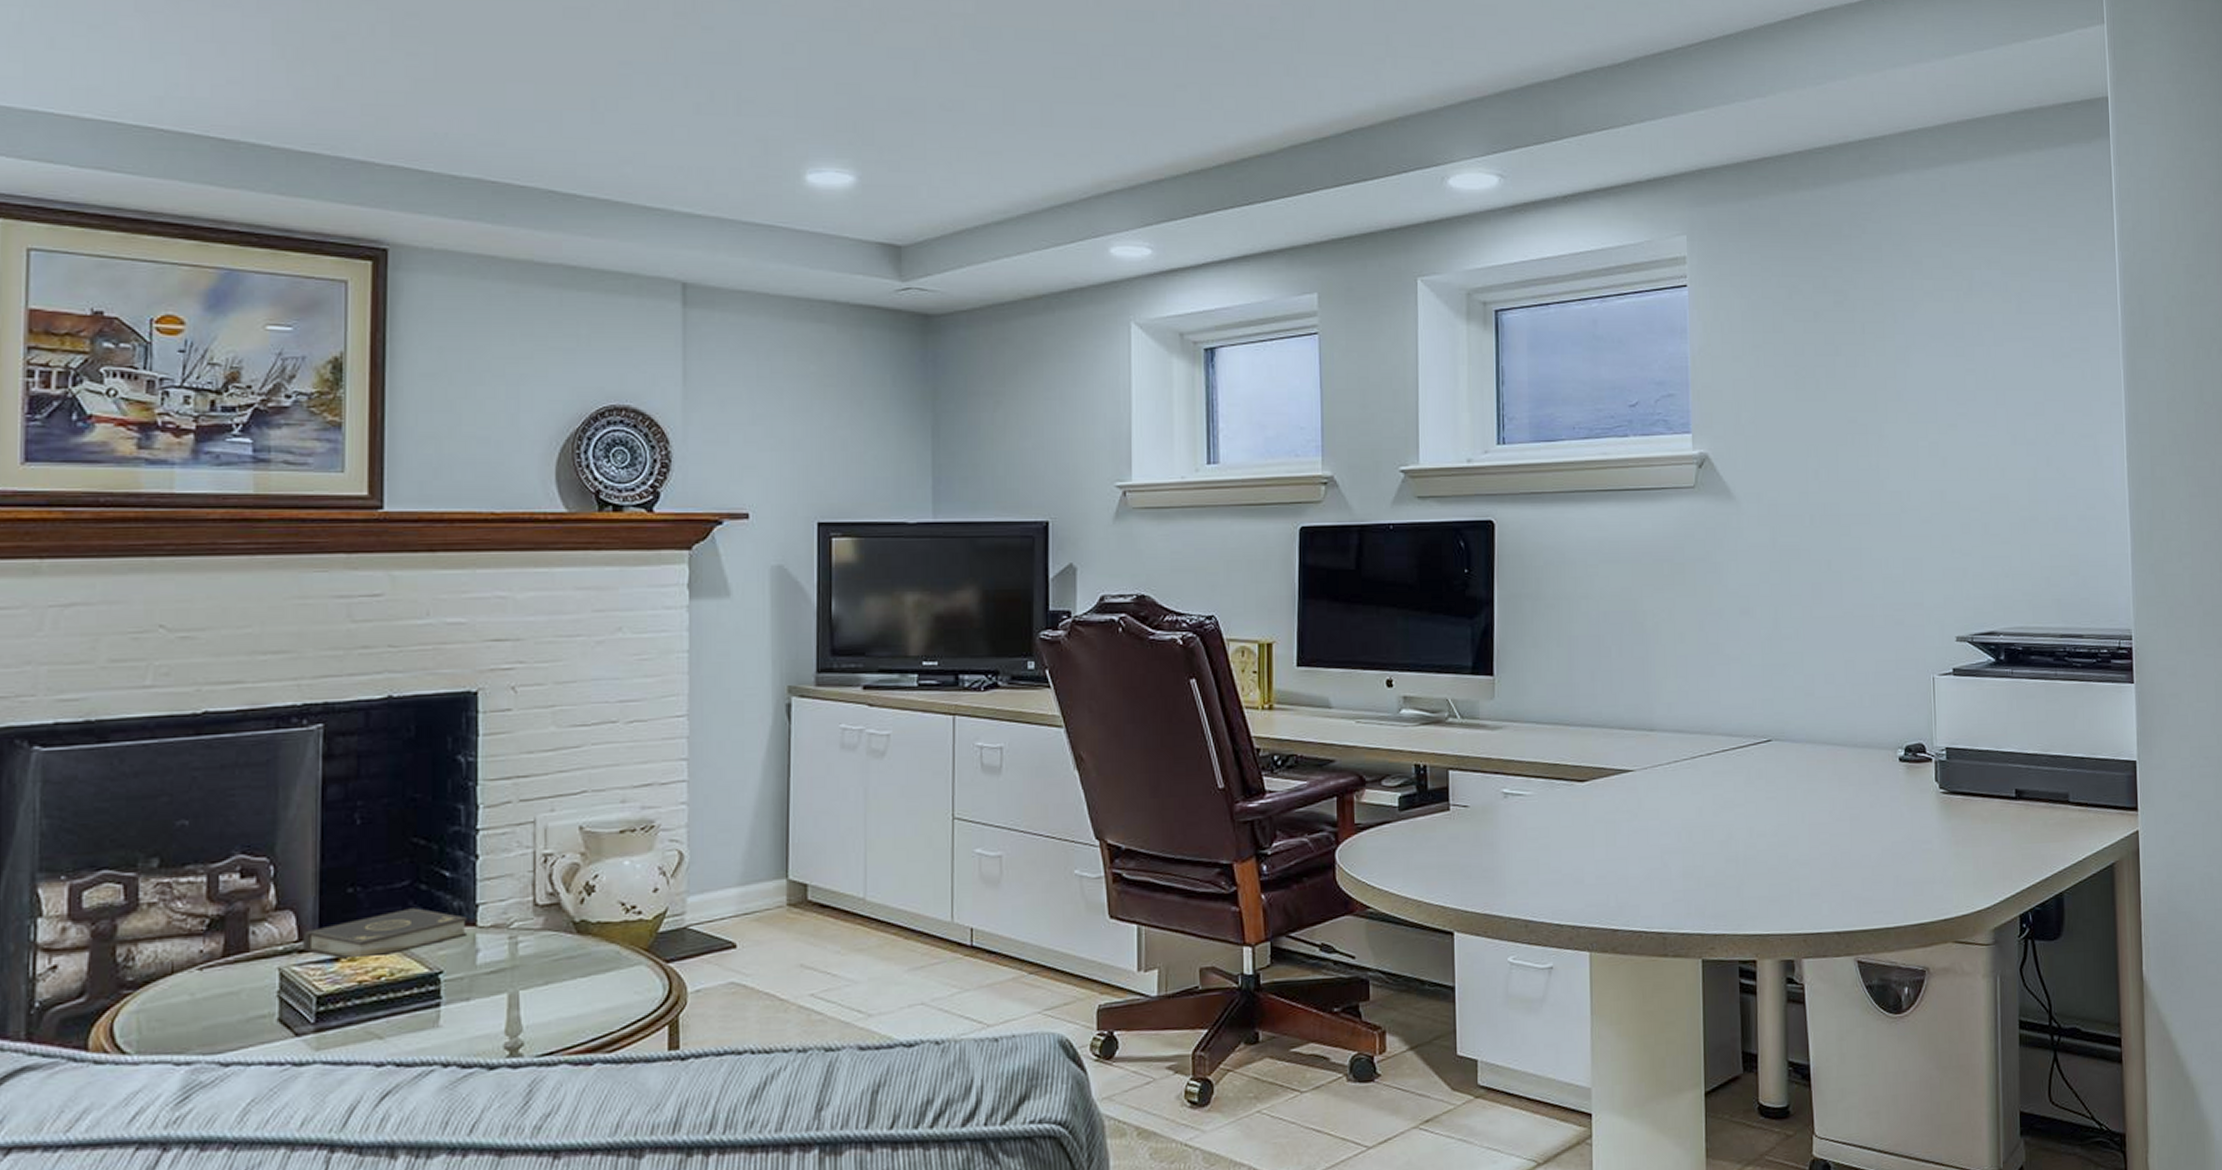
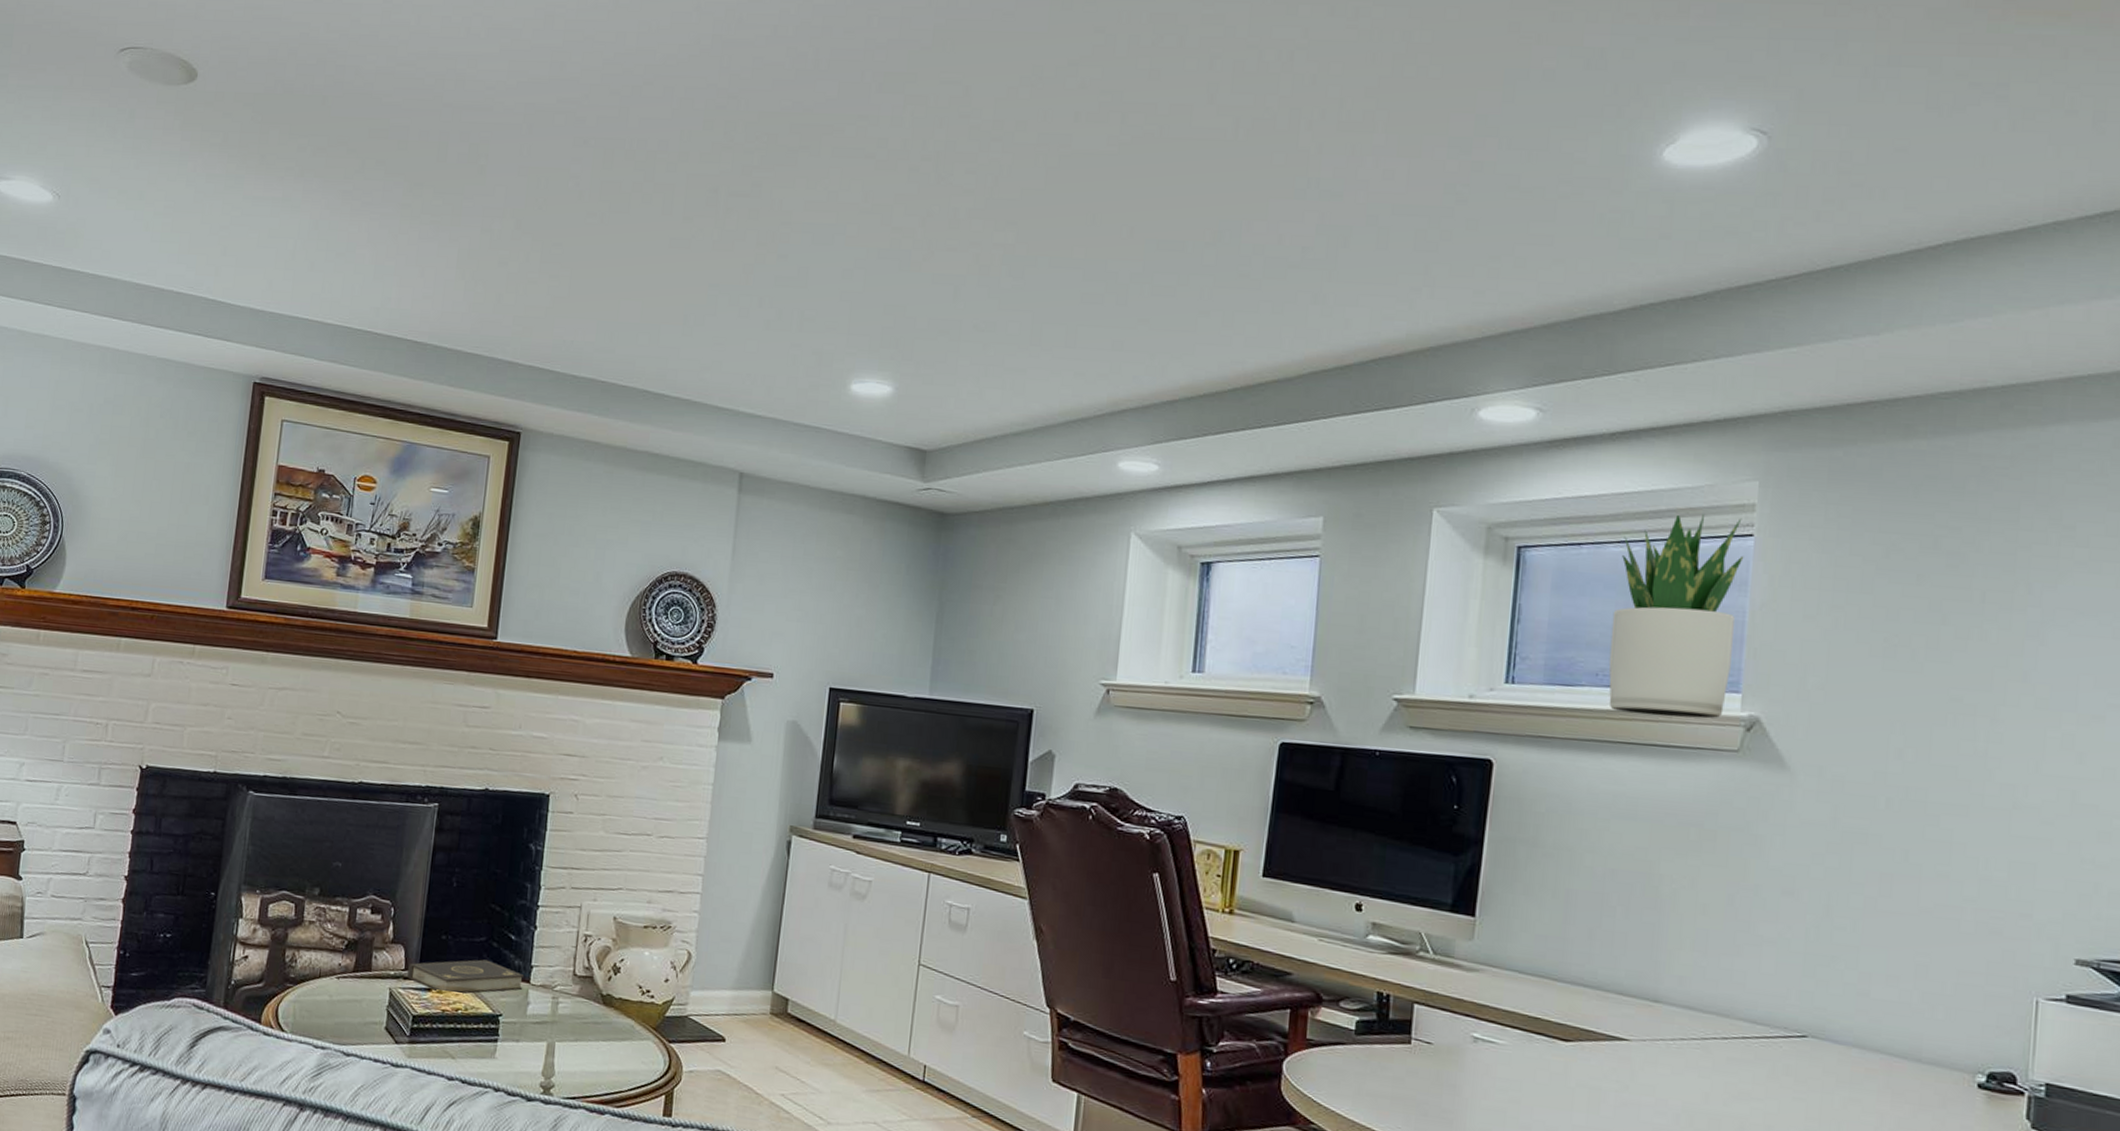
planter: none [1581,269,1682,462] -> present [1608,514,1744,719]

